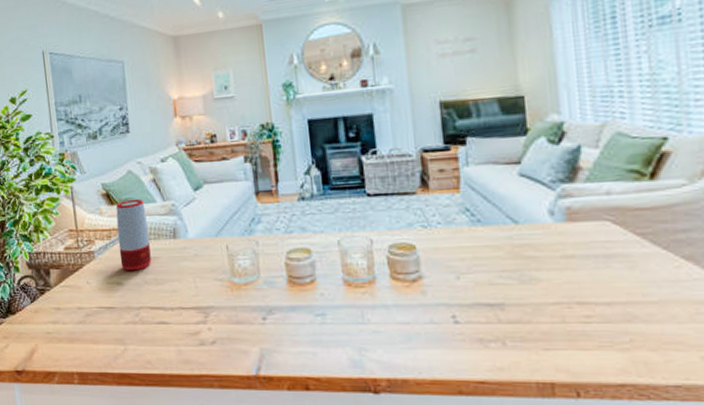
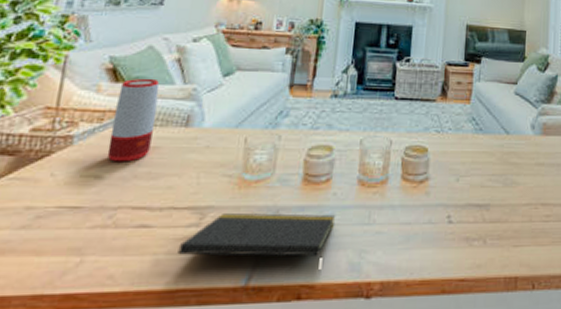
notepad: none [193,311,327,369] -> present [177,212,335,274]

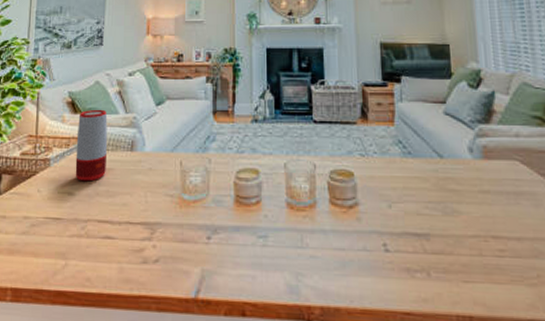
notepad: present [177,212,335,274] -> none [137,229,268,294]

